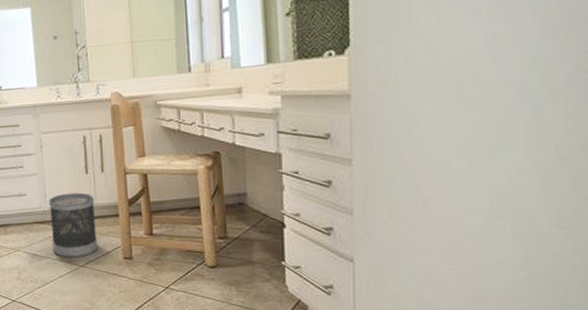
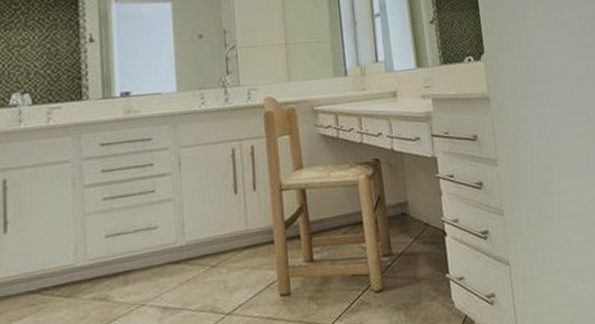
wastebasket: present [48,192,99,258] -> none [186,218,250,306]

